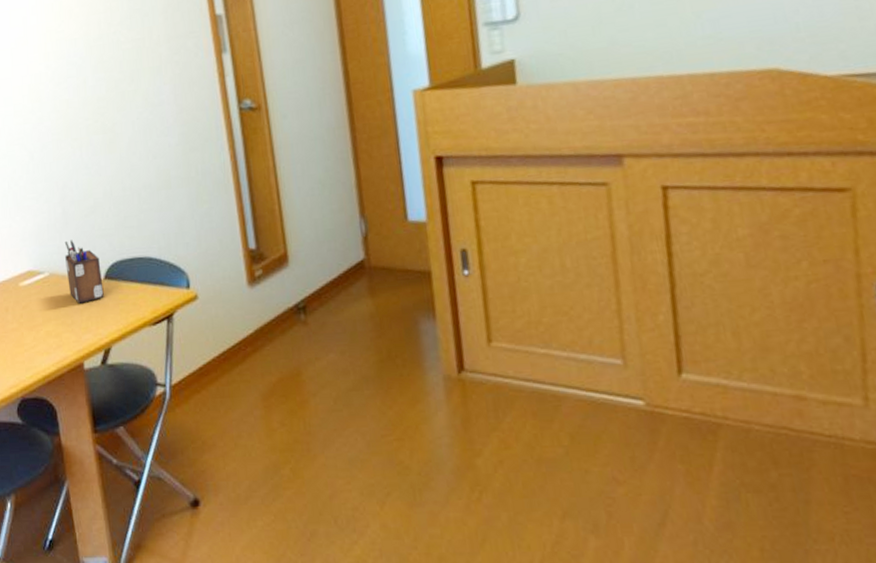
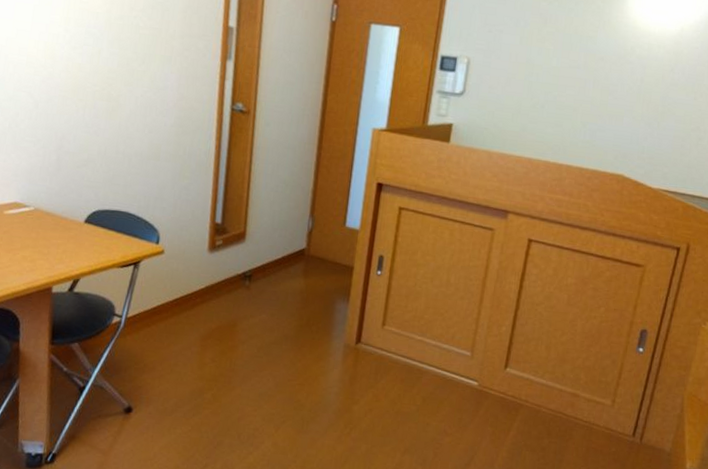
desk organizer: present [64,240,104,304] -> none [50,184,84,239]

